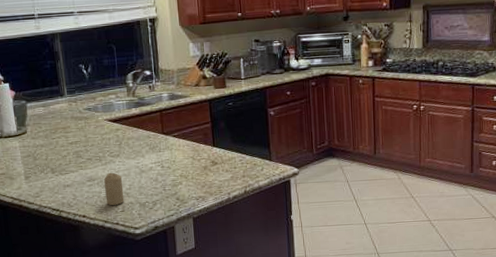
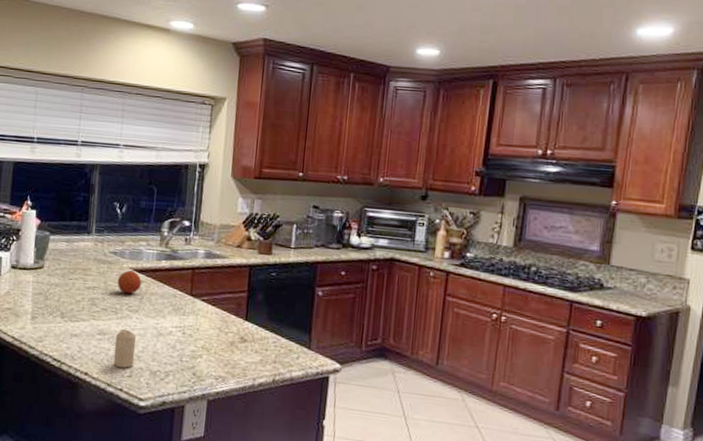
fruit: none [95,122,118,143] -> present [117,270,141,294]

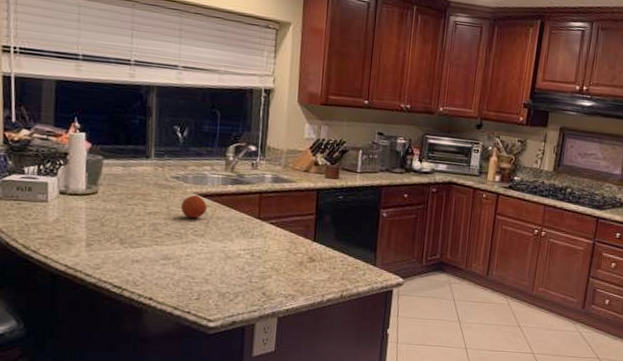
candle: present [113,329,136,368] -> none [180,253,203,291]

